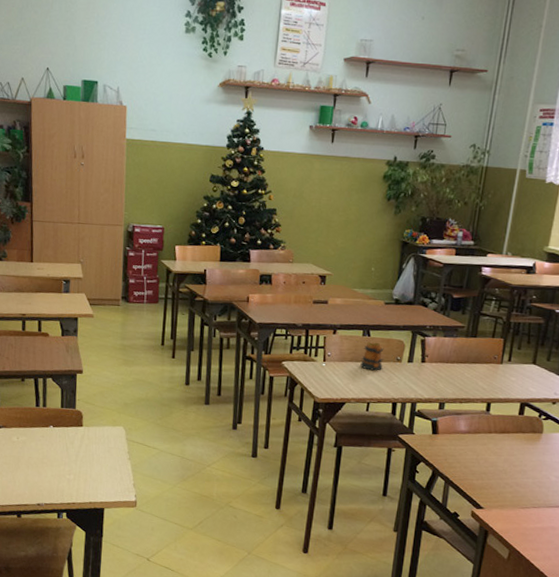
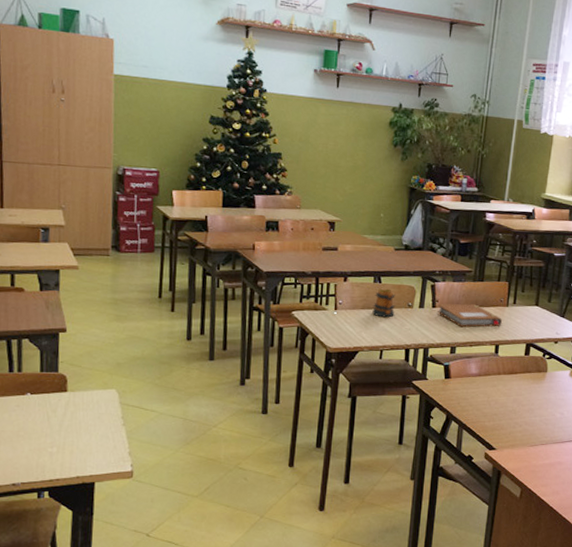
notebook: none [426,358,495,384] -> present [437,303,502,327]

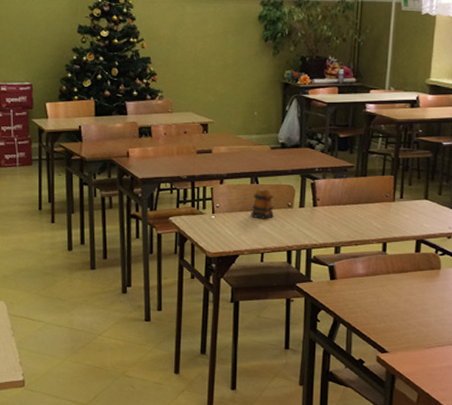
notebook: present [437,303,502,327] -> none [318,201,389,225]

